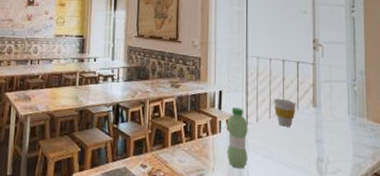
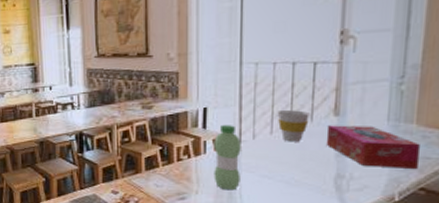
tissue box: none [308,114,372,157] -> present [326,125,421,170]

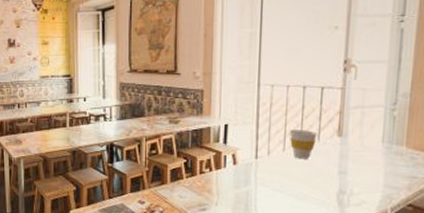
water bottle: present [214,125,241,191] -> none [232,141,257,203]
tissue box: present [326,125,421,170] -> none [330,145,410,188]

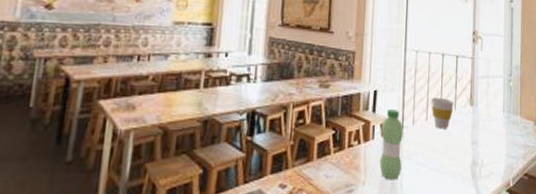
water bottle: none [232,141,257,203] -> present [379,110,403,180]

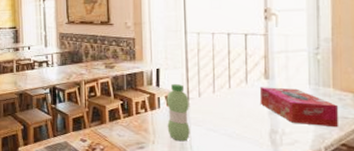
cup: present [431,98,454,129] -> none [217,73,245,100]
tissue box: none [465,114,524,157] -> present [259,87,339,128]

